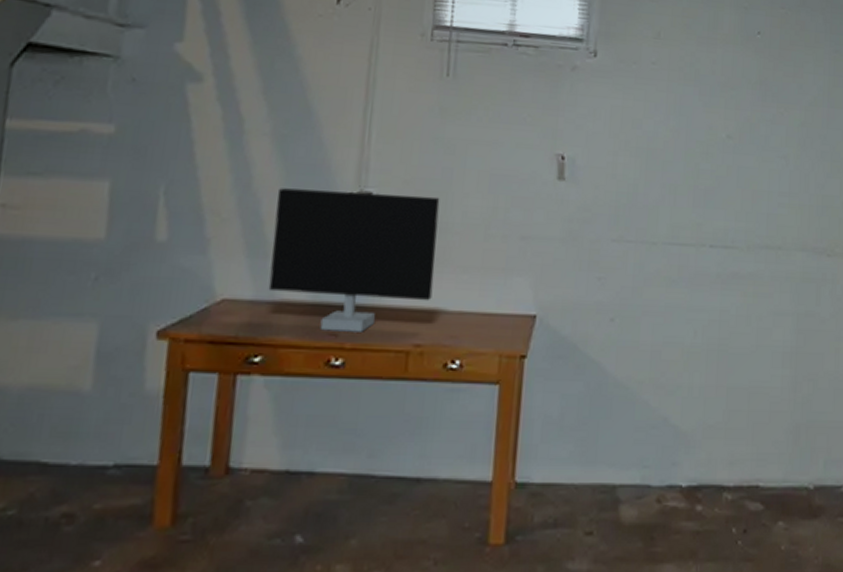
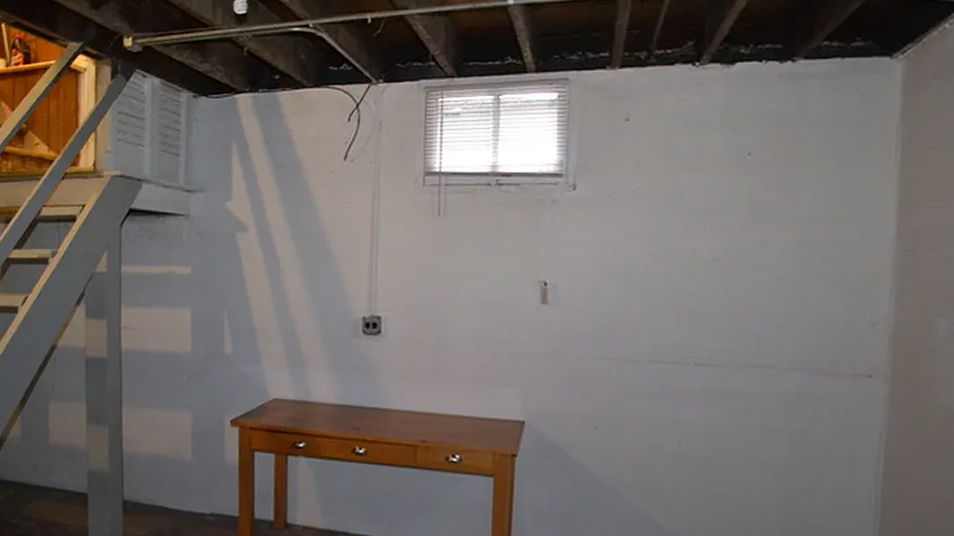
monitor: present [268,188,440,332] -> none [306,313,437,428]

